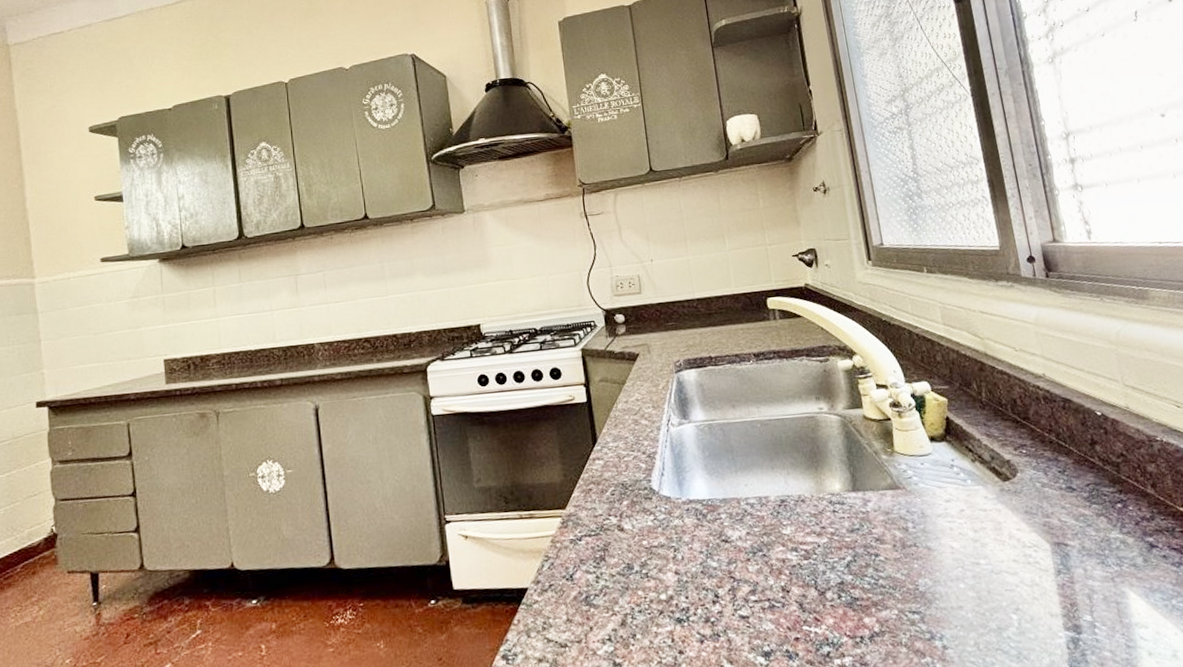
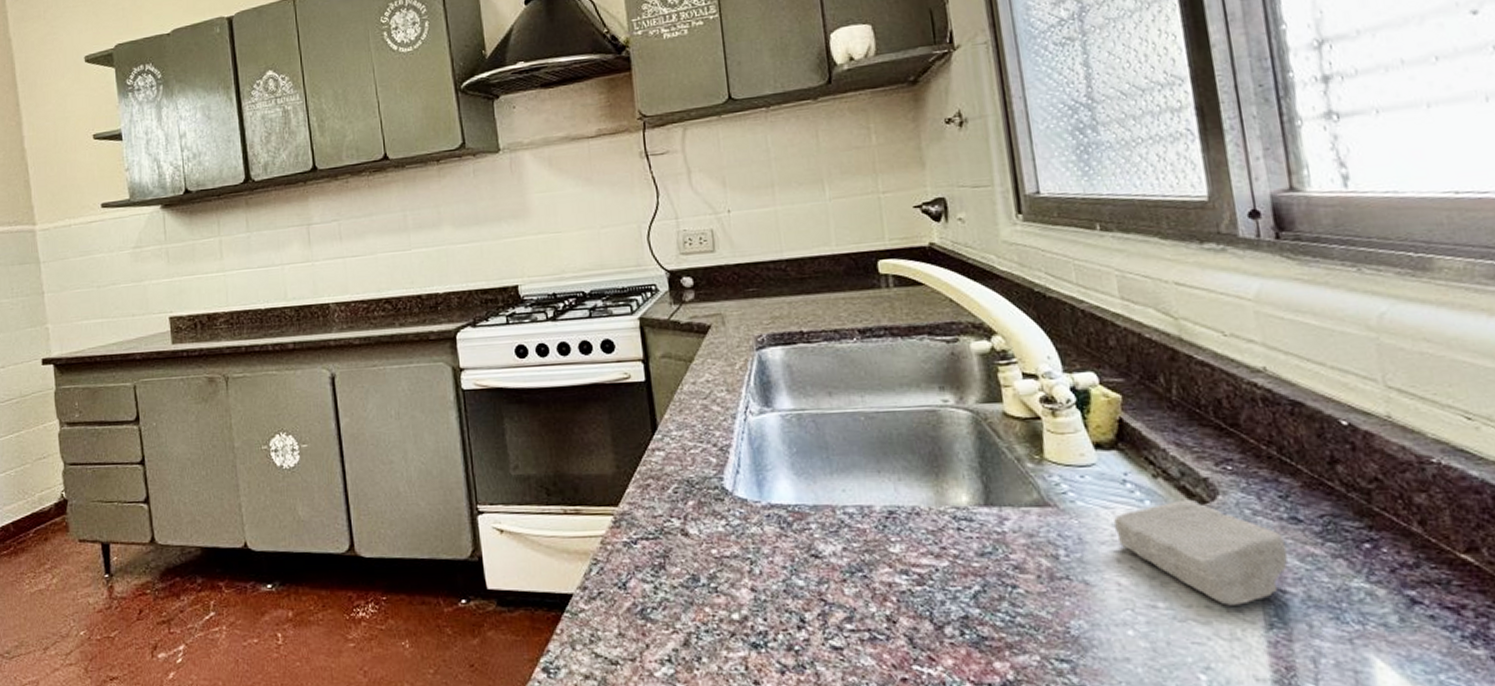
soap bar: none [946,477,1067,559] -> present [1114,499,1288,605]

